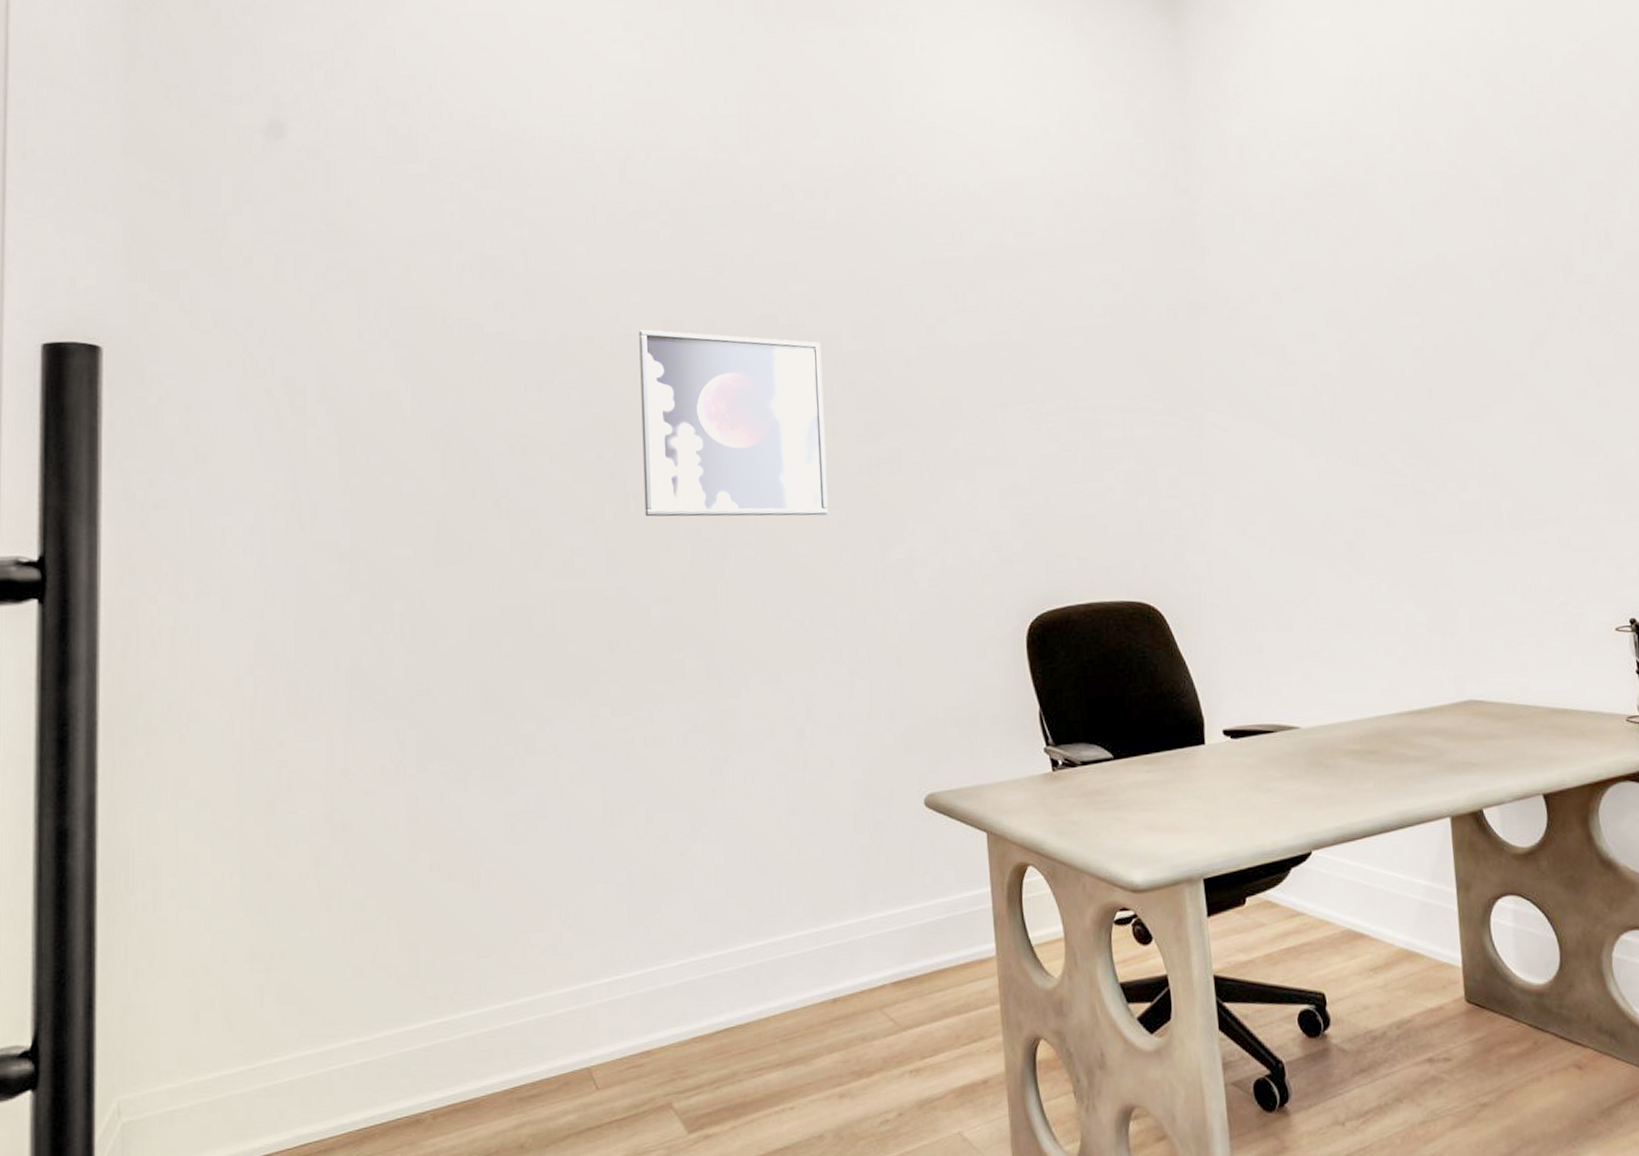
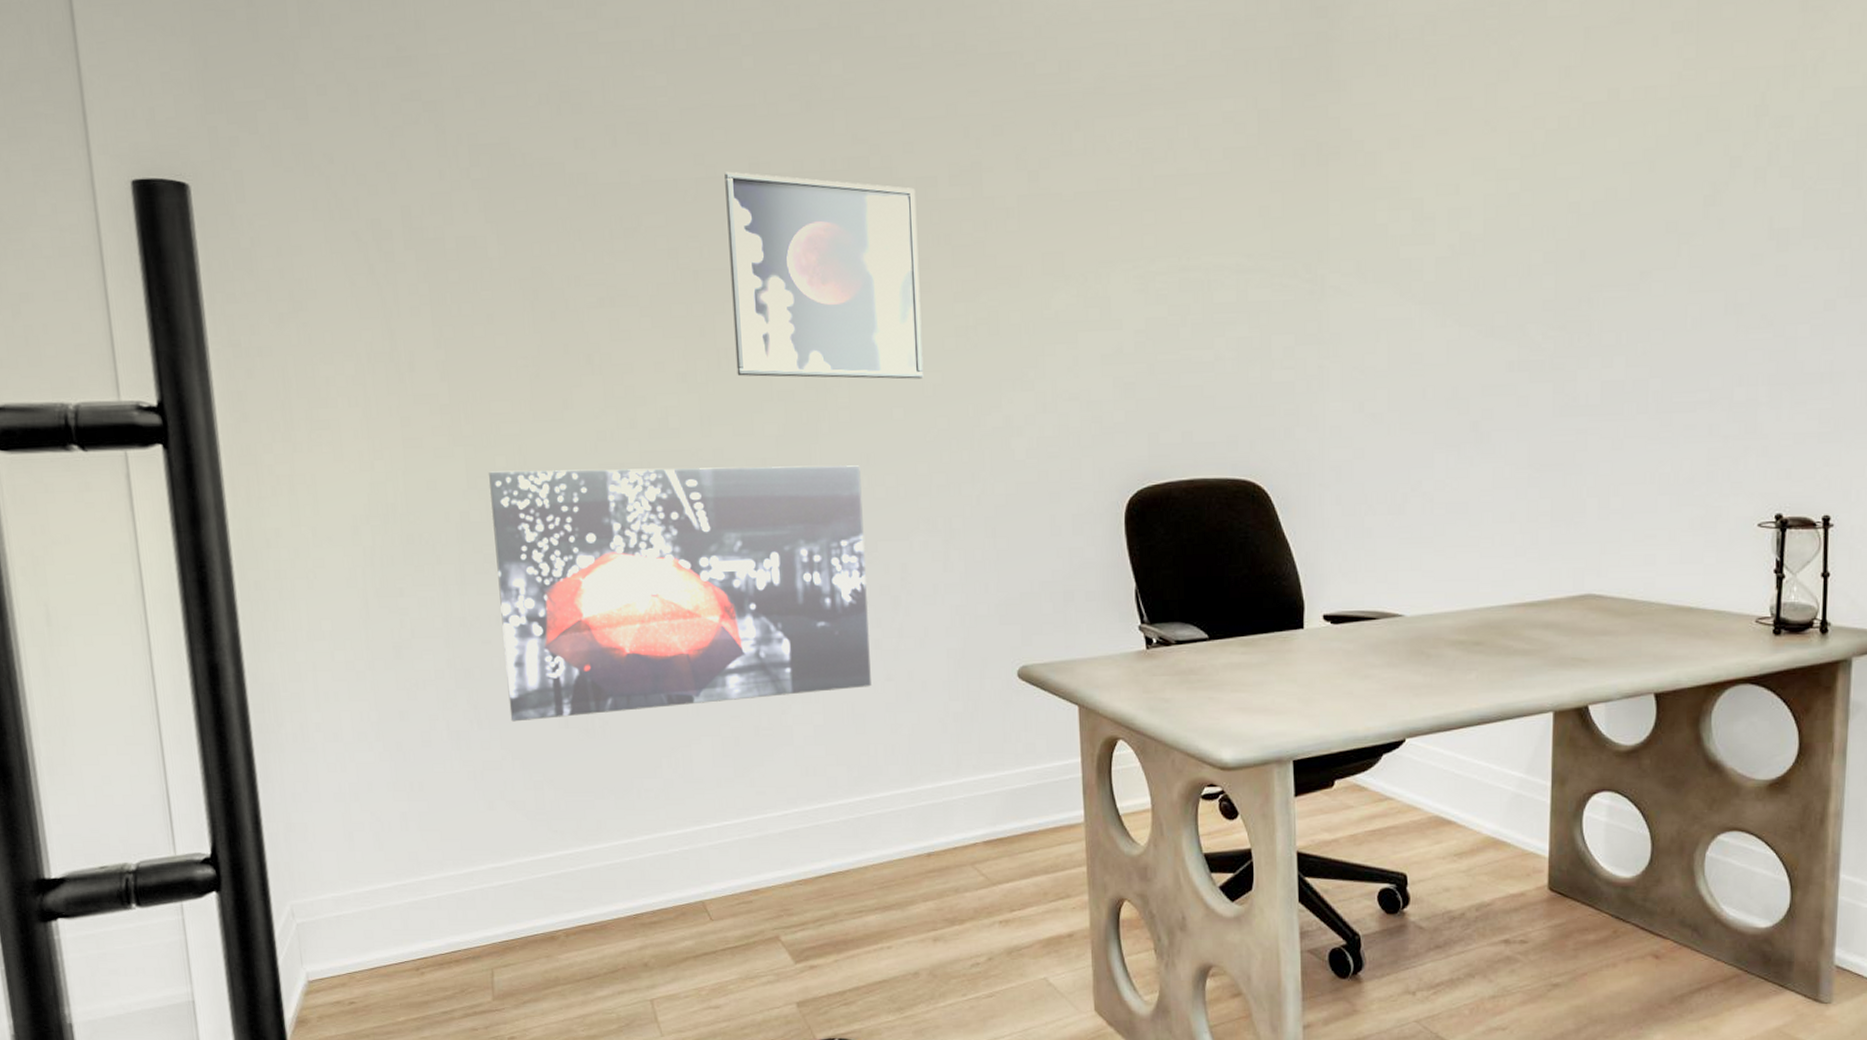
wall art: none [385,599,775,878] -> present [489,465,871,722]

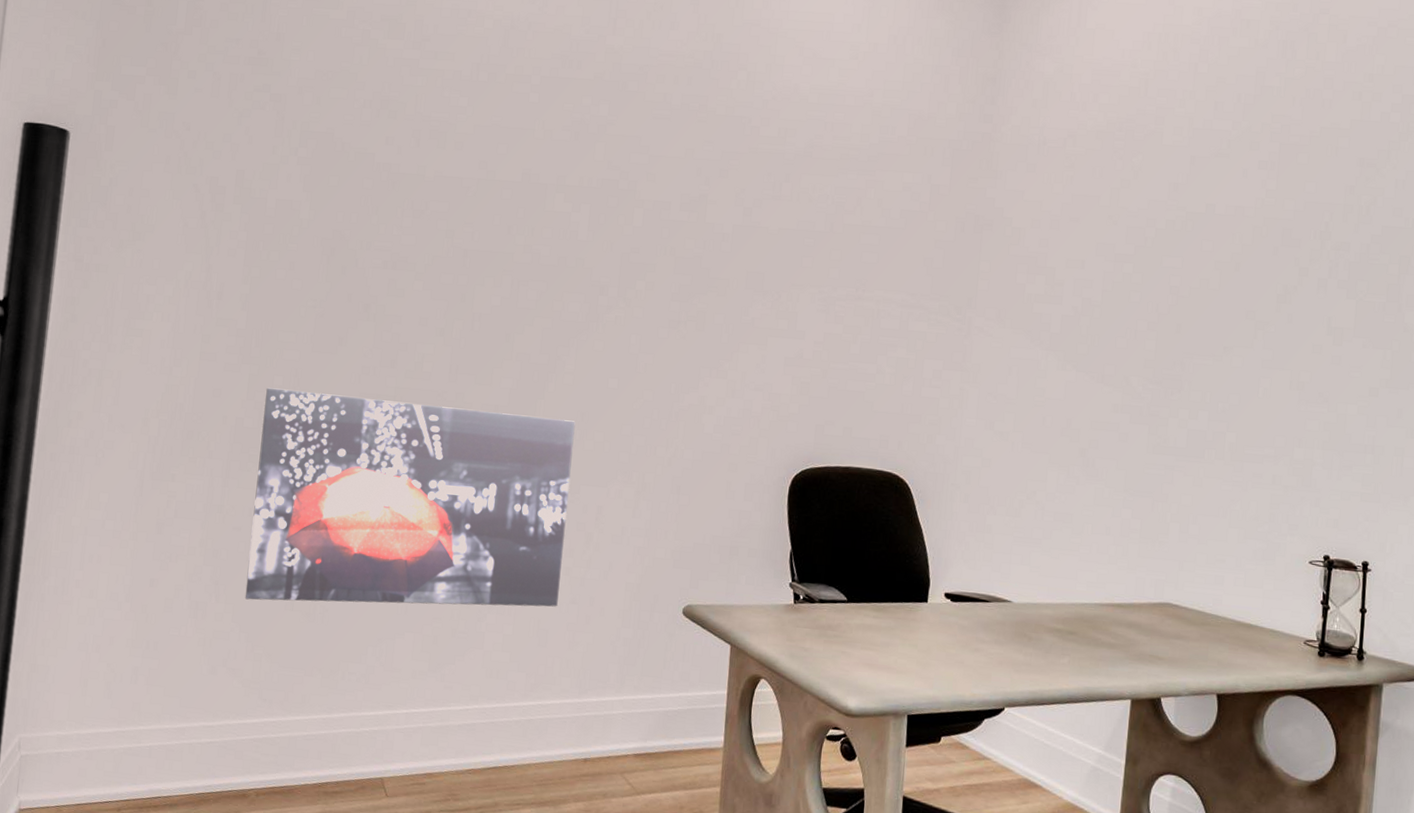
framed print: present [724,171,924,379] -> none [486,177,652,358]

